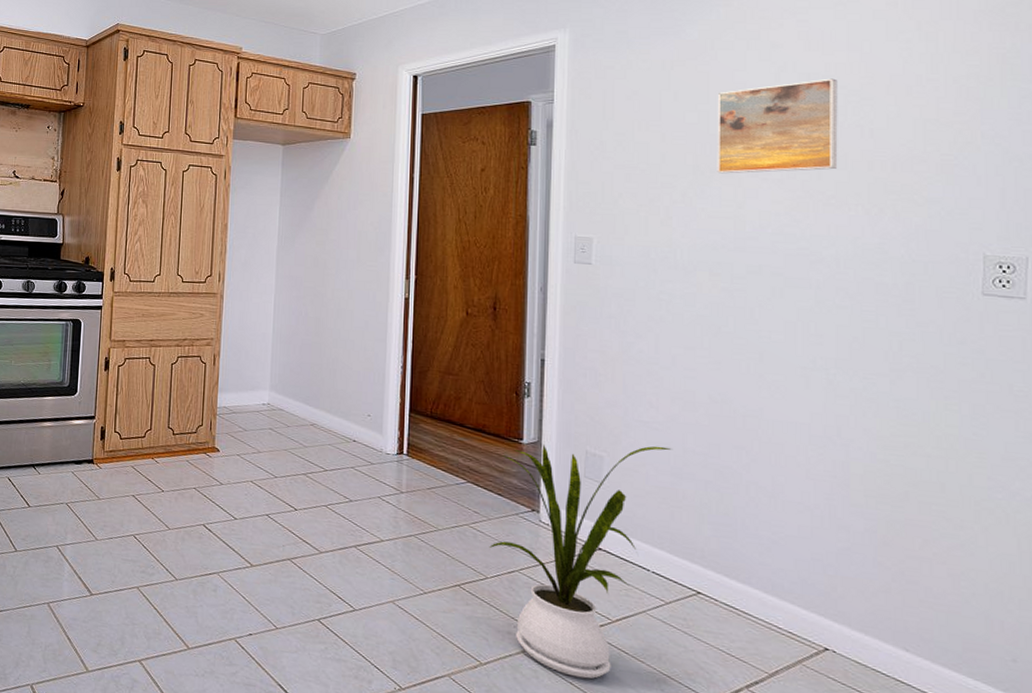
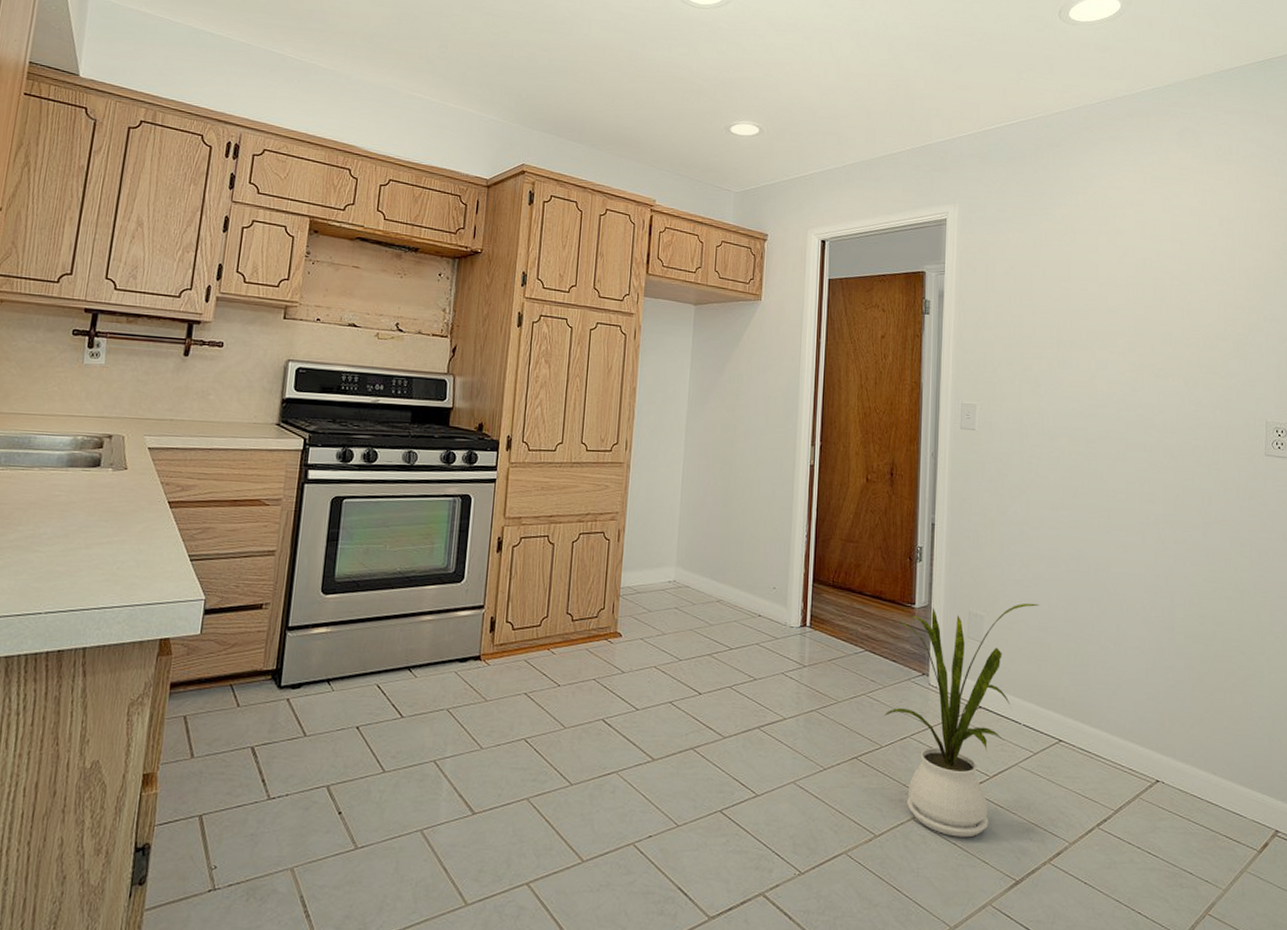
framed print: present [717,78,838,174] -> none [1076,264,1165,347]

